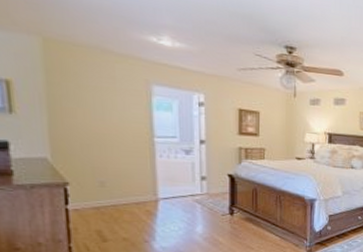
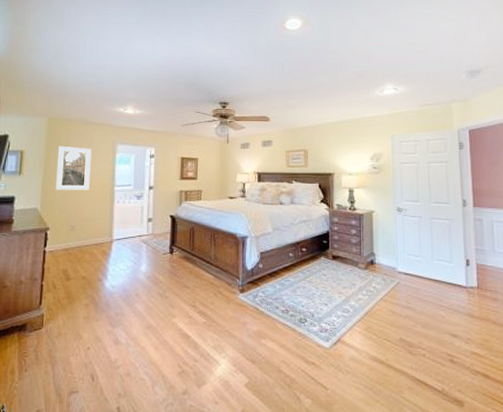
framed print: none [66,78,119,140] -> present [56,145,92,190]

